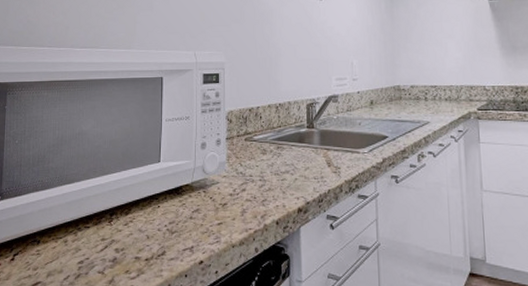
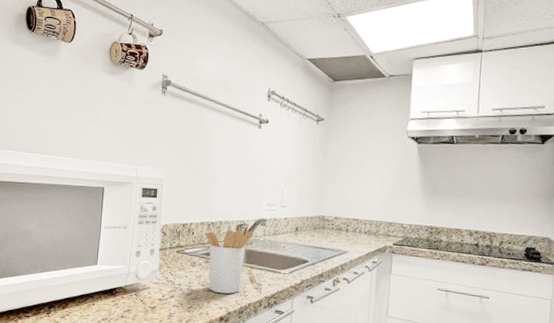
utensil holder: none [273,103,326,181] -> present [205,225,254,294]

